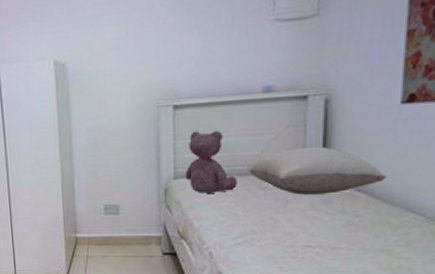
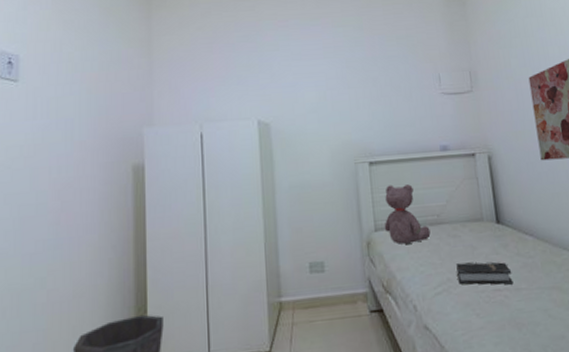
pillow: present [247,146,386,195] -> none [437,196,544,241]
hardback book: none [263,216,331,243] -> present [456,262,514,285]

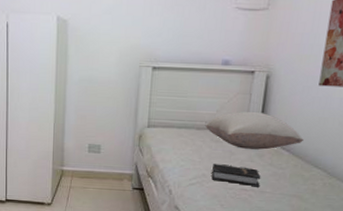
teddy bear: present [384,184,431,245] -> none [156,89,197,142]
pillow: none [437,196,544,241] -> present [205,111,304,150]

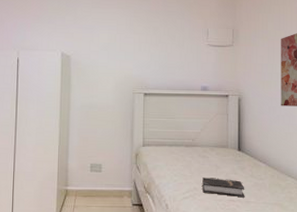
pillow: present [205,111,304,150] -> none [192,129,276,163]

